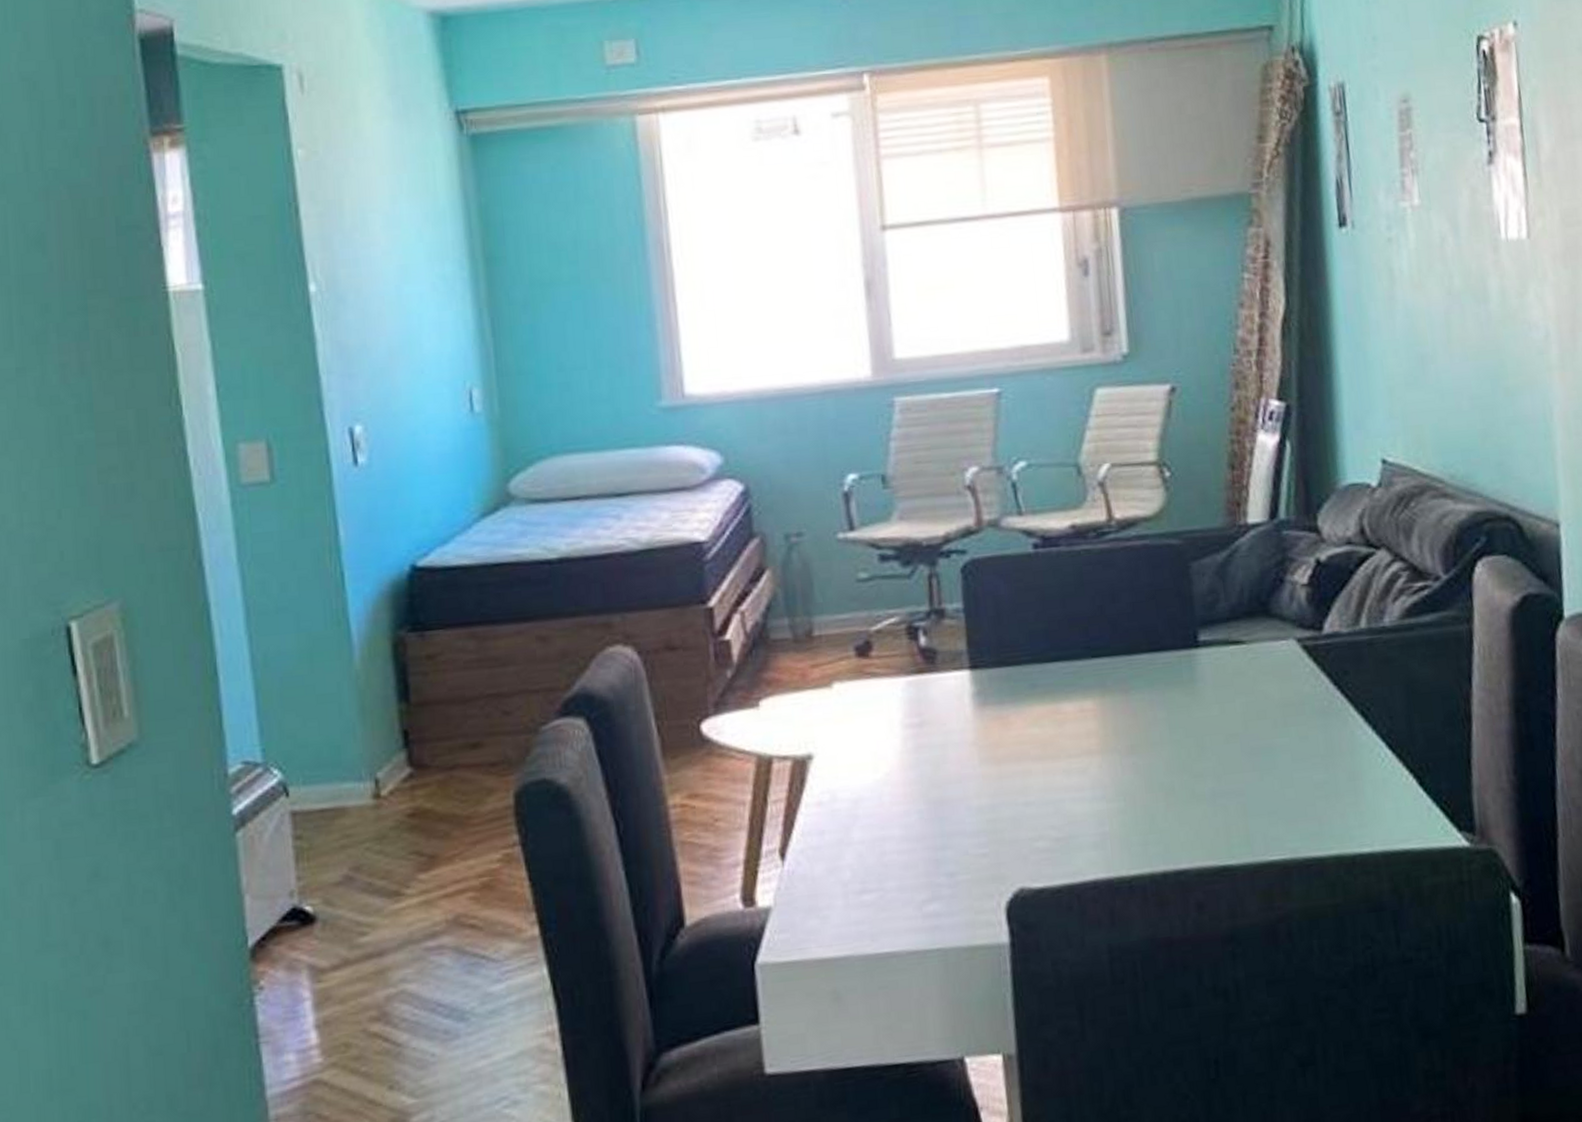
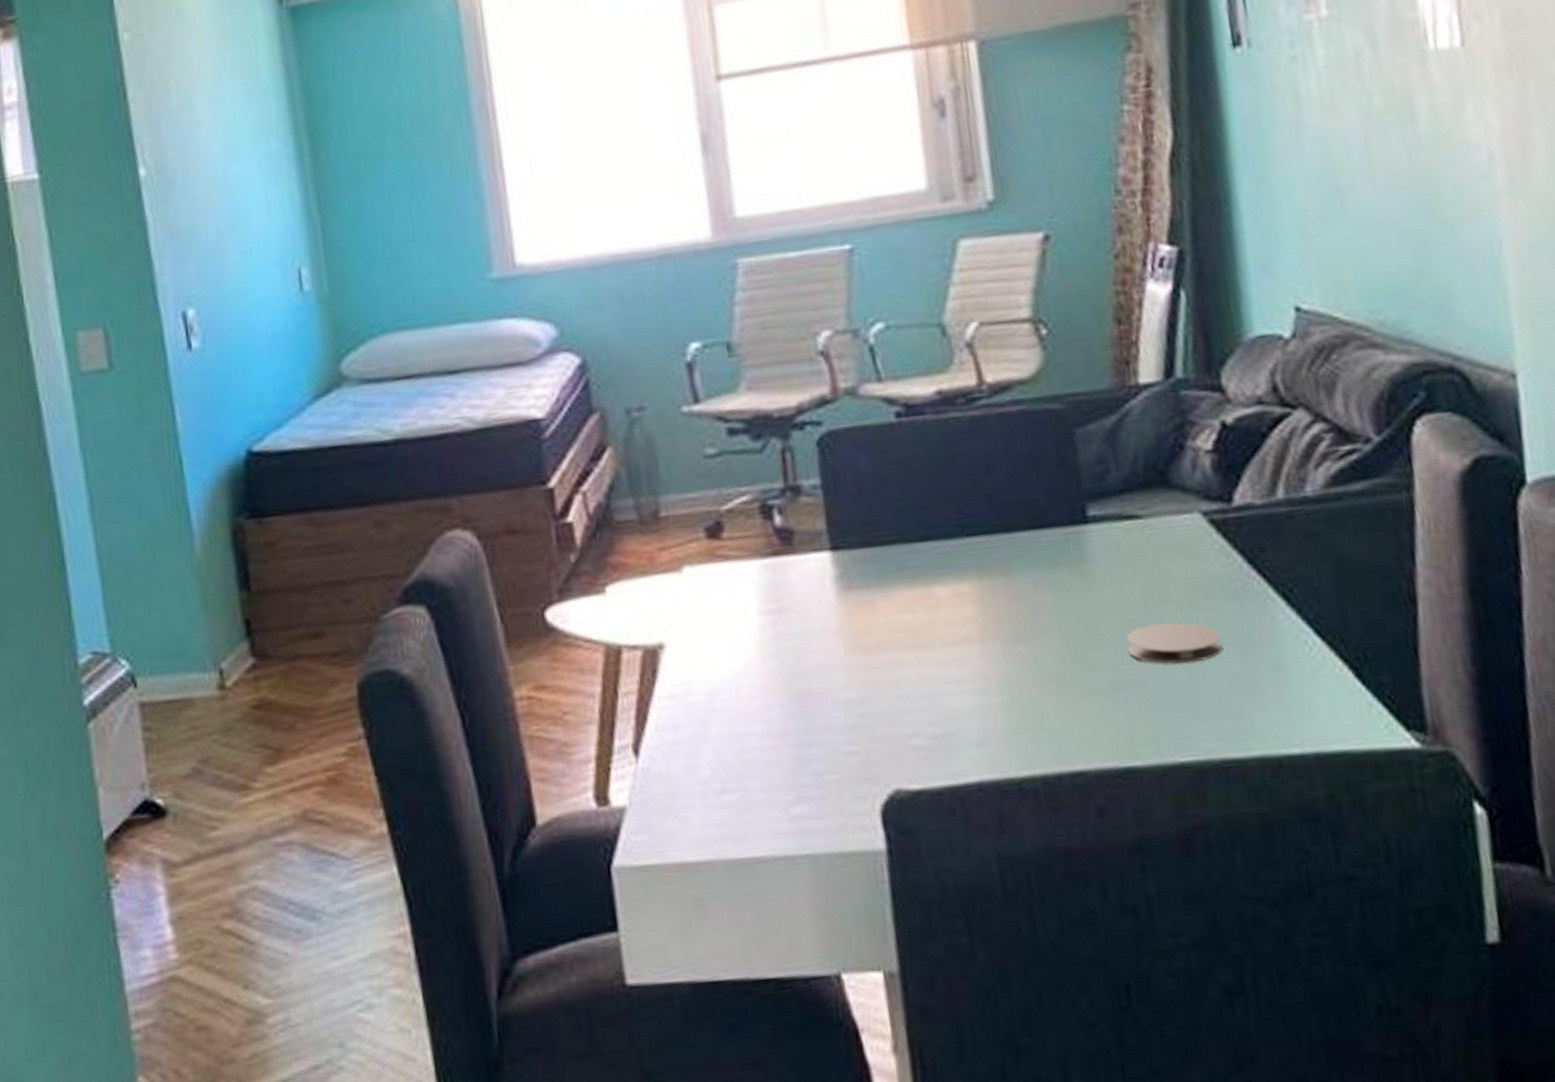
coaster: none [1228,737,1309,774] -> present [1127,622,1222,664]

